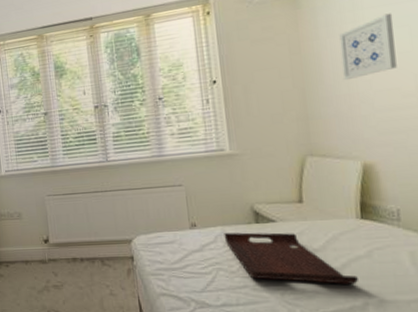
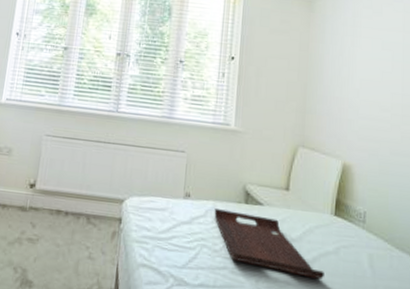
wall art: present [339,13,397,80] -> none [339,36,382,85]

